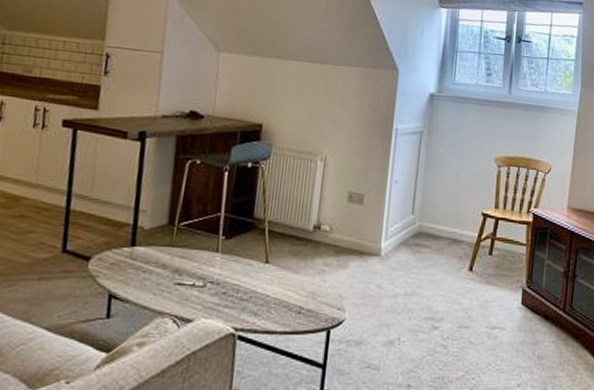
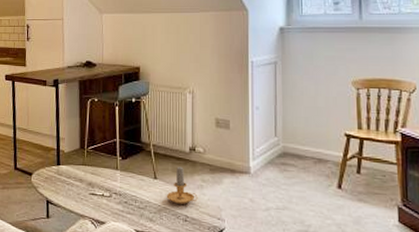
candle: none [278,248,317,293] -> present [166,166,198,204]

